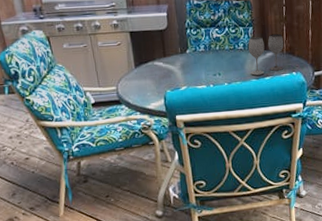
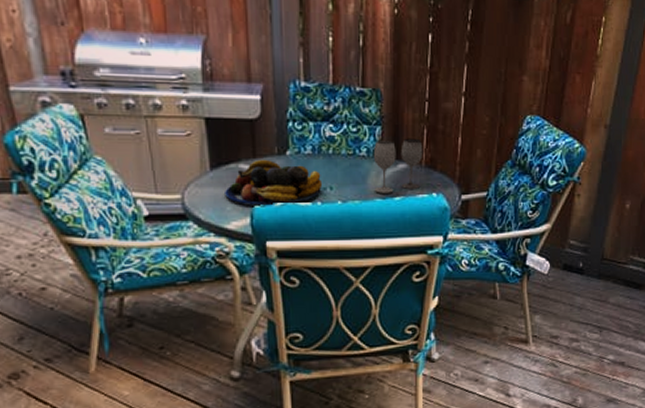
fruit bowl: none [145,57,213,91] -> present [225,159,323,206]

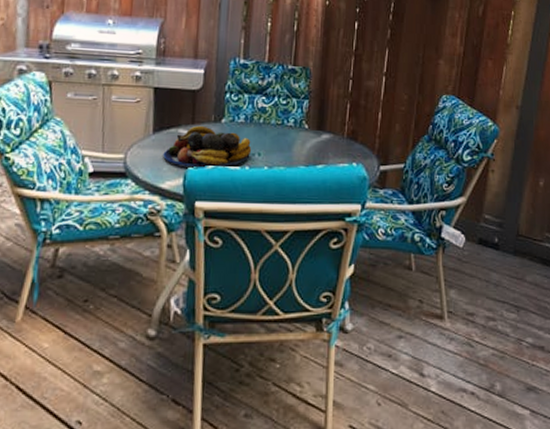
wineglass: present [373,138,423,193] -> none [298,111,346,161]

